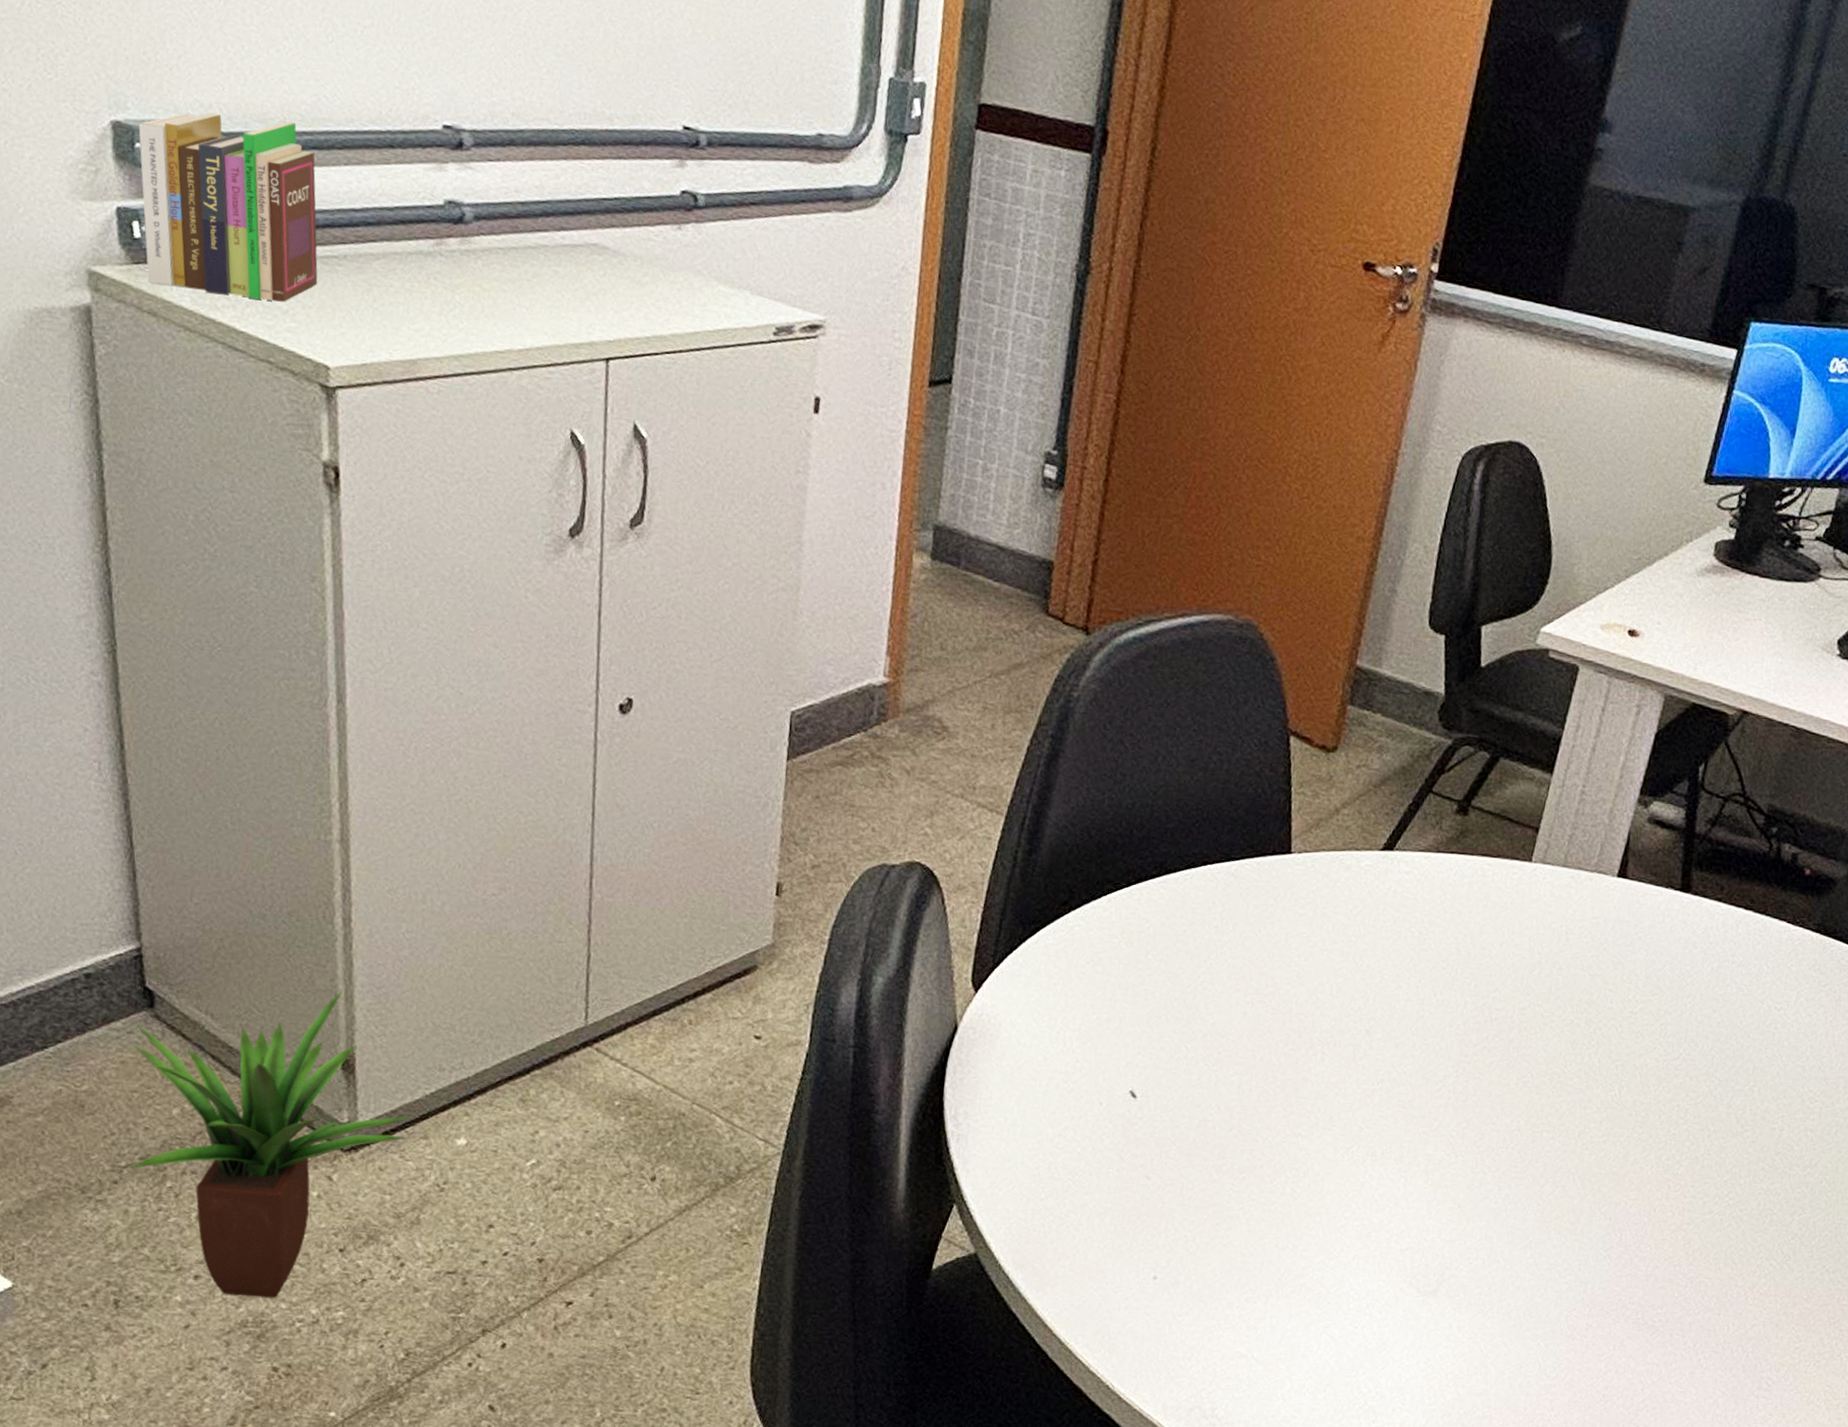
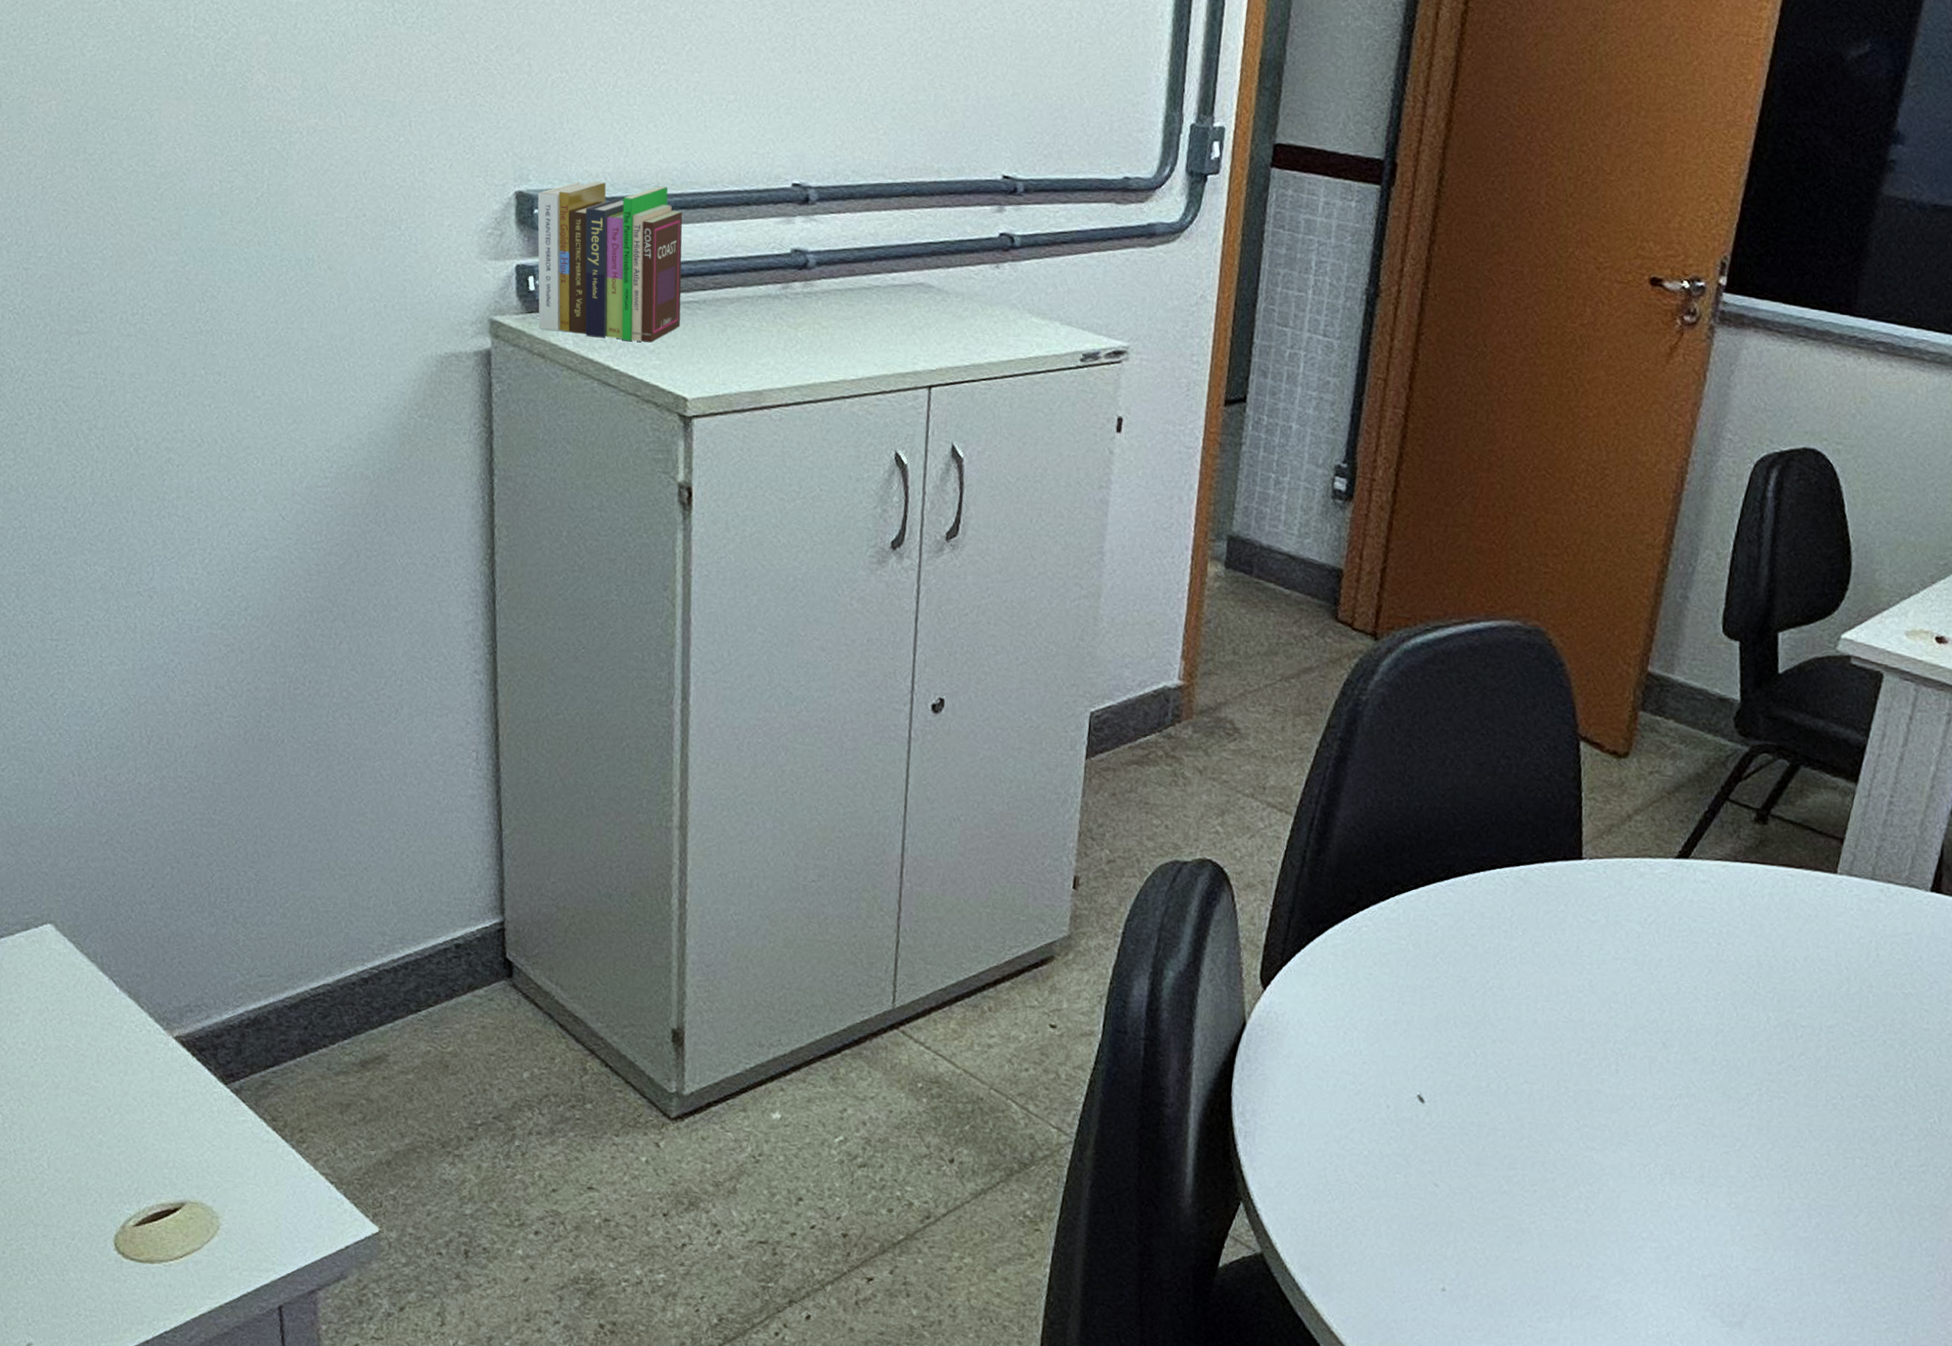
potted plant: present [131,991,414,1298] -> none [485,968,734,1257]

